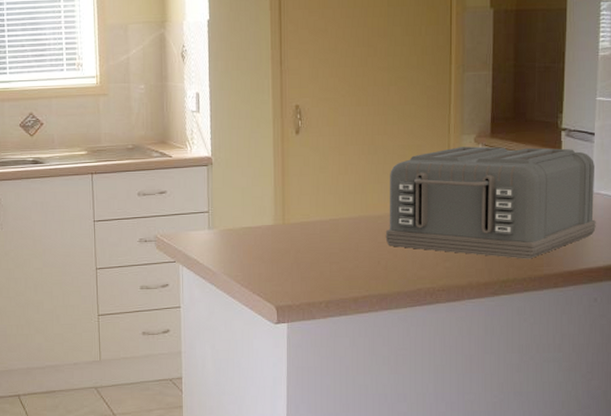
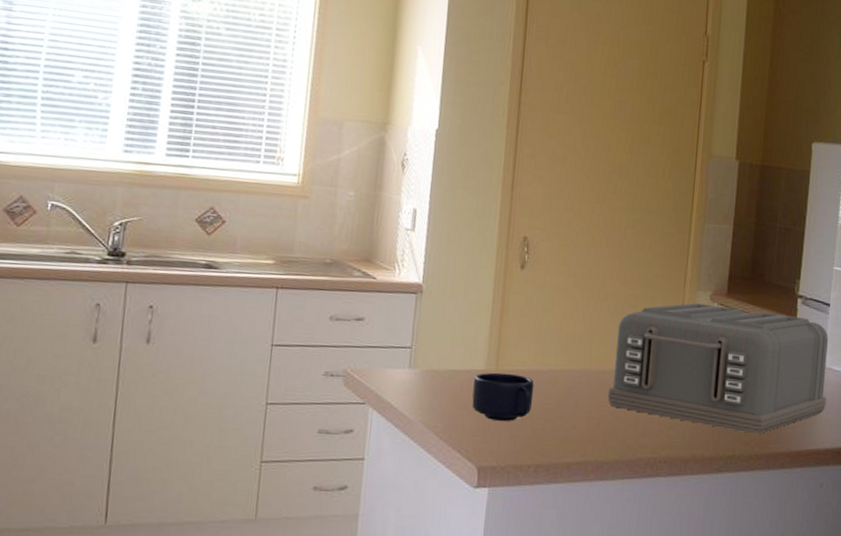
mug: none [265,226,318,266] -> present [472,372,535,421]

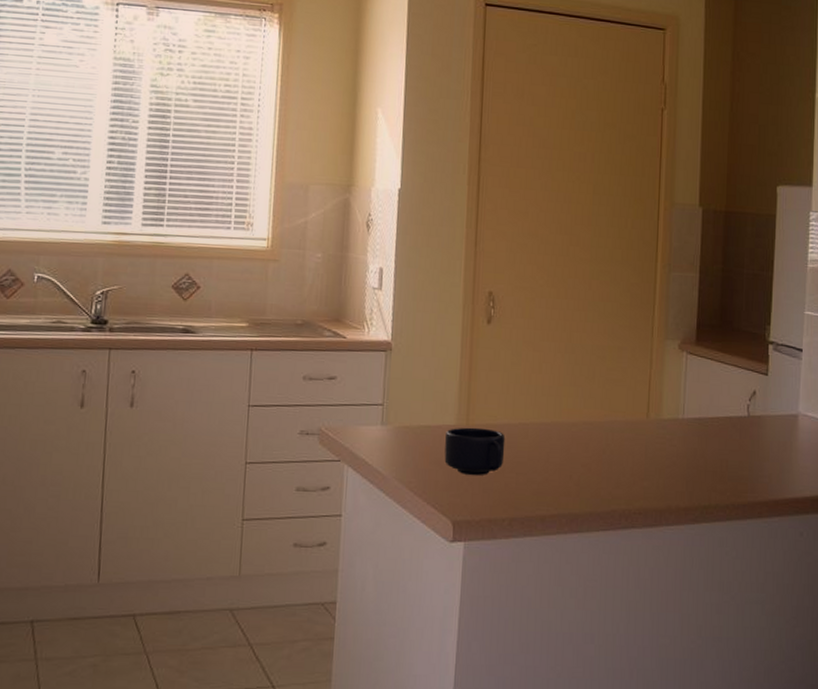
toaster: present [607,303,828,434] -> none [579,352,803,484]

